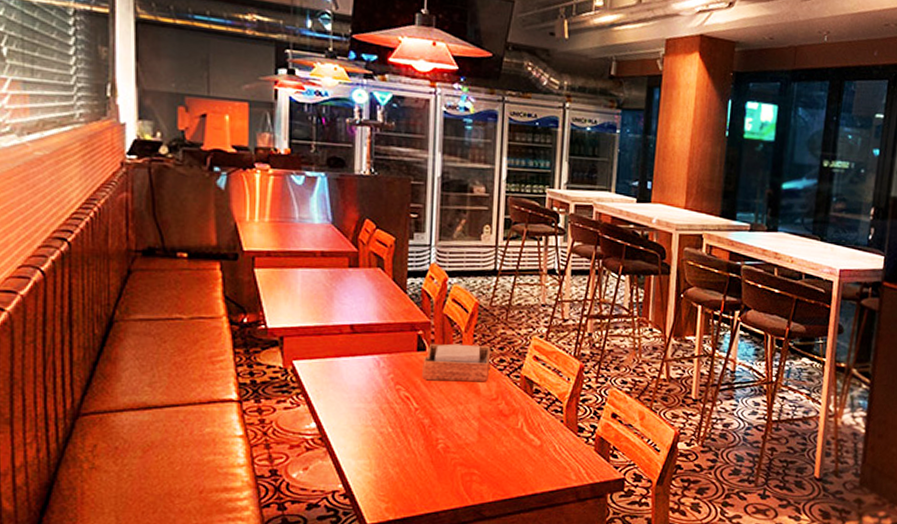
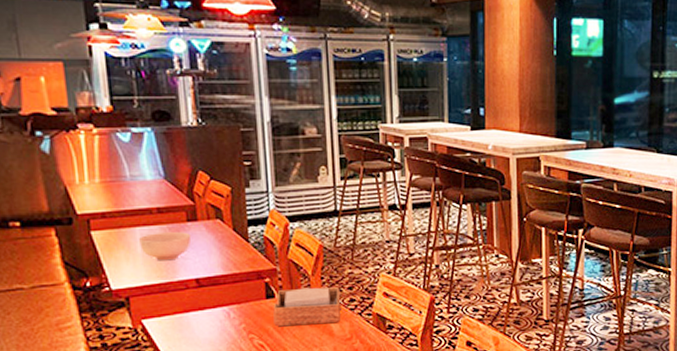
bowl: none [300,276,351,305] -> present [139,232,192,261]

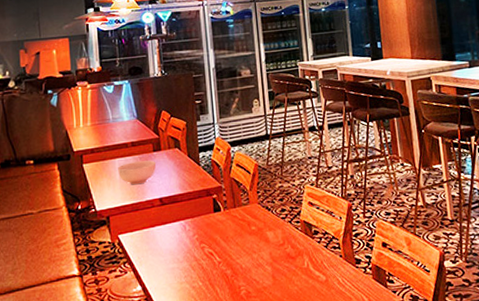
napkin holder: present [273,287,341,326] -> none [219,199,274,236]

